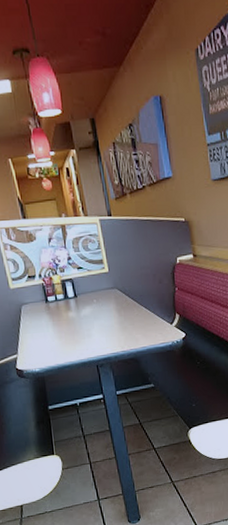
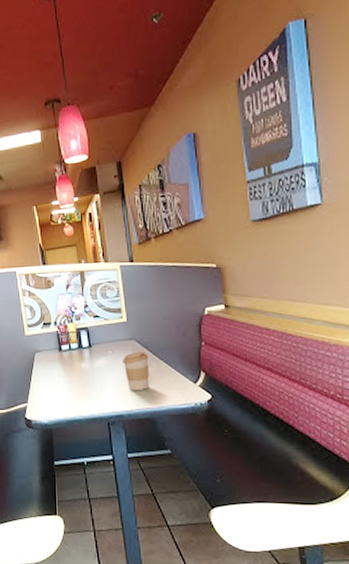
coffee cup: none [106,299,132,335] -> present [122,351,150,391]

